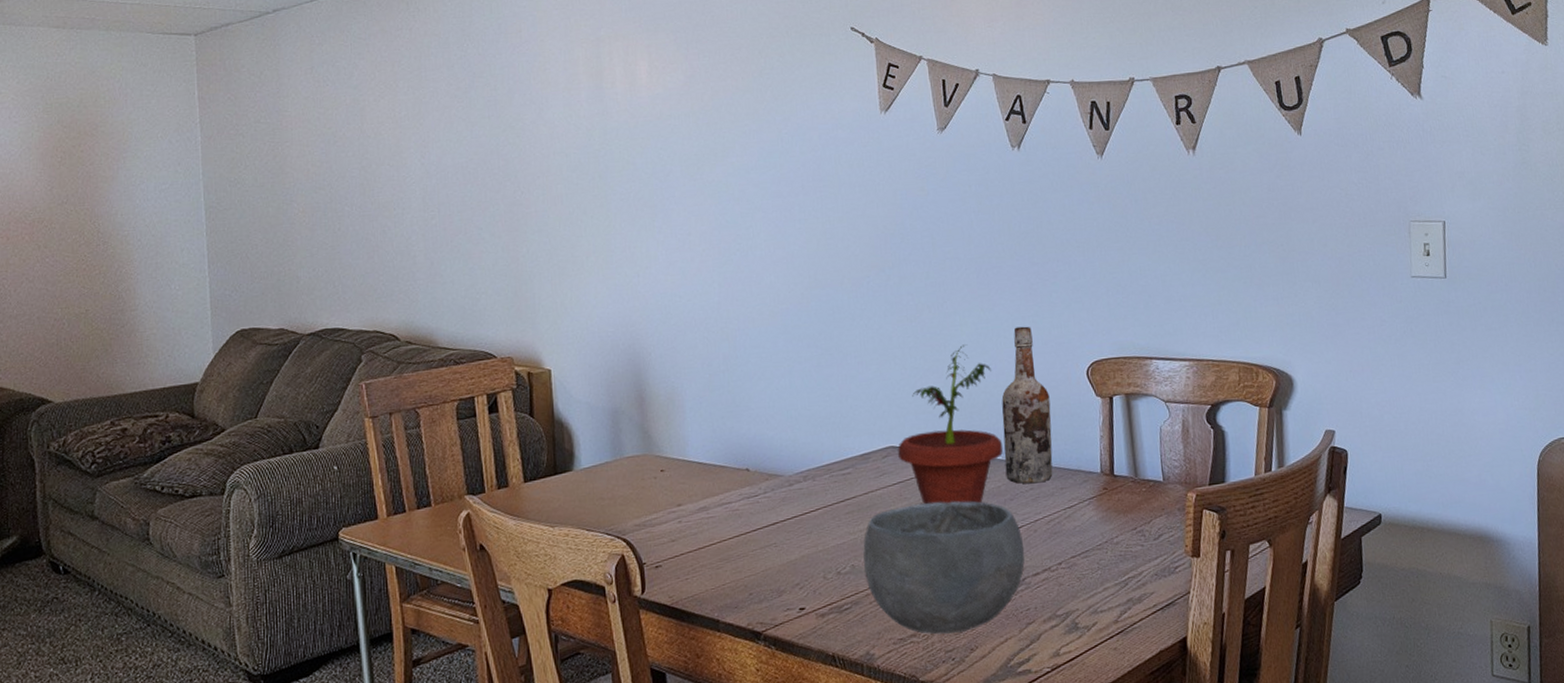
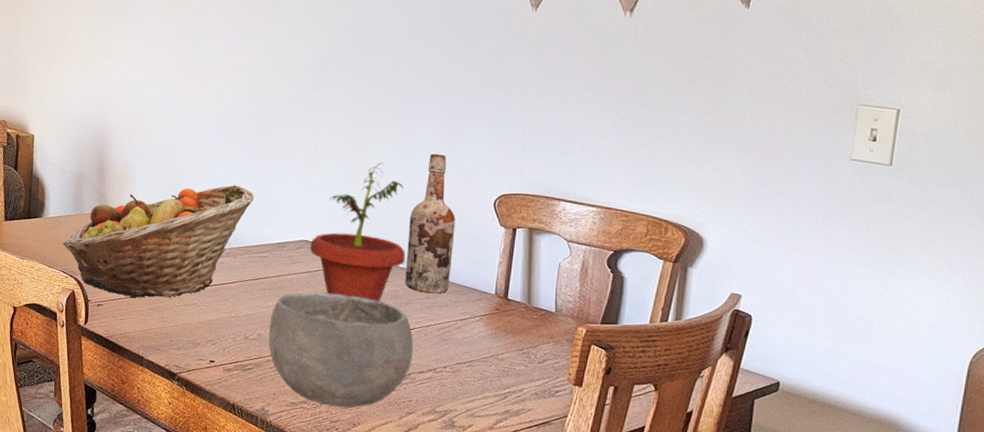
fruit basket: none [603,394,828,551] -> present [63,185,254,298]

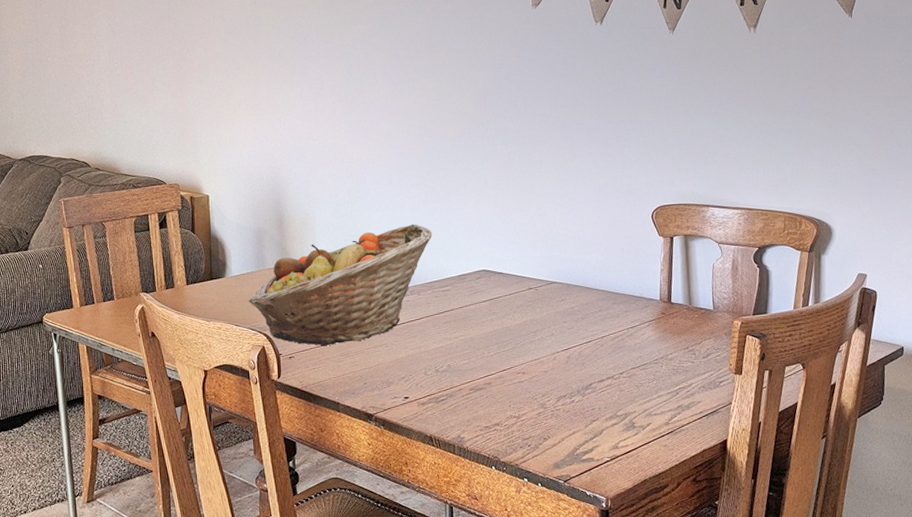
bowl: present [268,292,414,408] -> none [458,317,593,425]
potted plant: present [310,162,406,302] -> none [489,188,578,321]
wine bottle: present [405,154,455,294] -> none [577,174,620,306]

